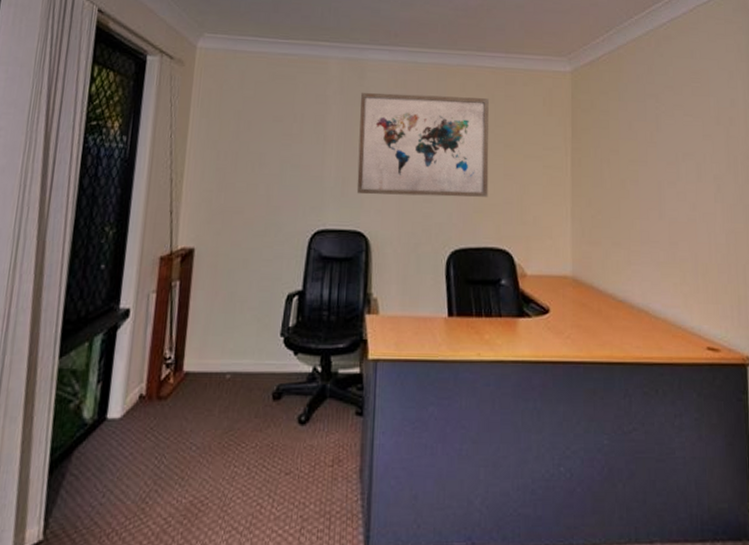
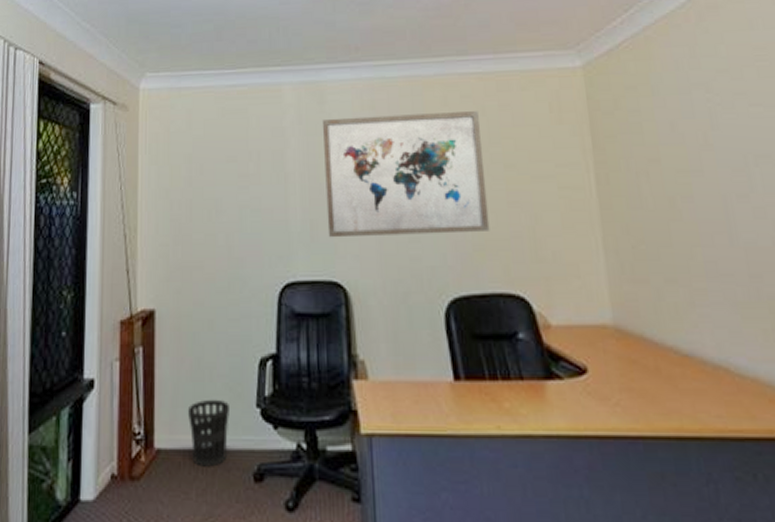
wastebasket: none [217,328,256,387] -> present [187,399,229,467]

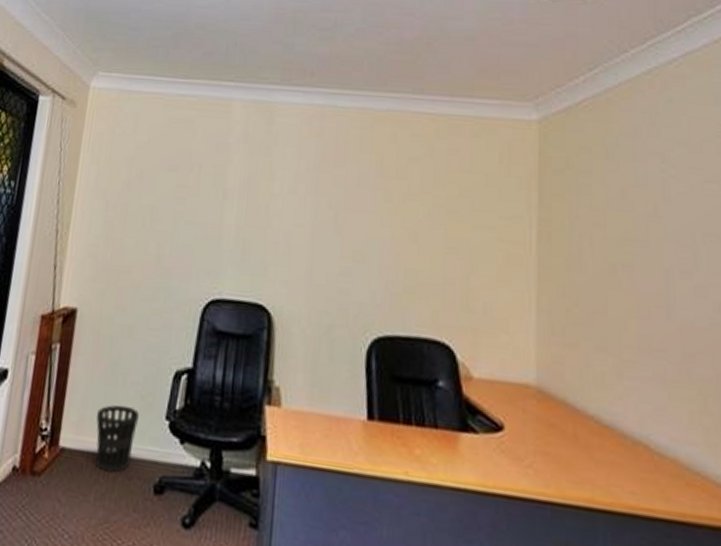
wall art: present [323,111,490,238] -> none [259,141,427,274]

